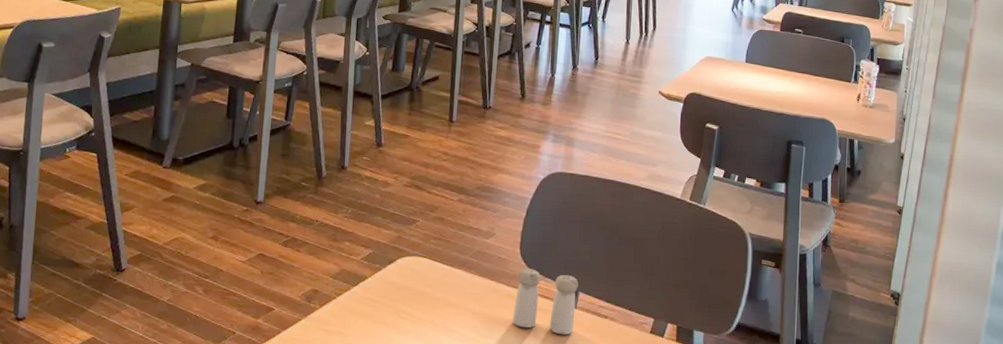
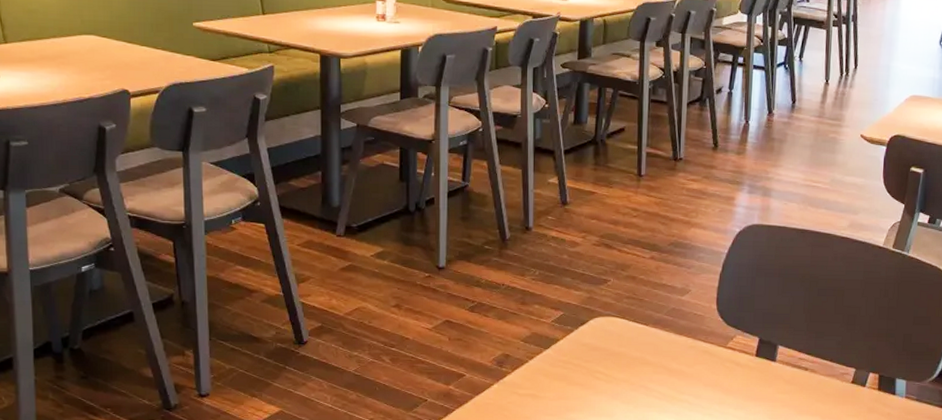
salt and pepper shaker: present [513,268,578,335] -> none [711,324,777,389]

